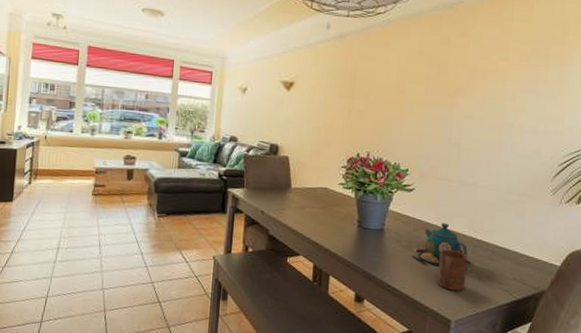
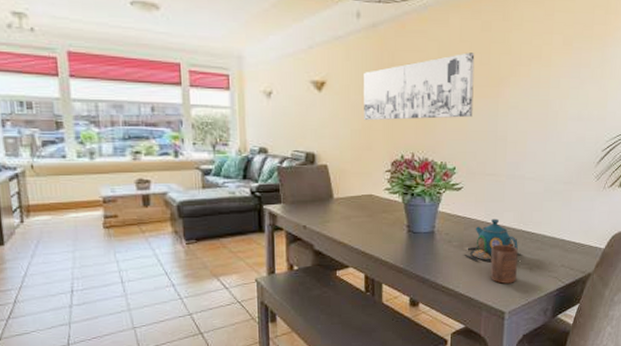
wall art: none [325,64,433,123] -> present [364,52,475,121]

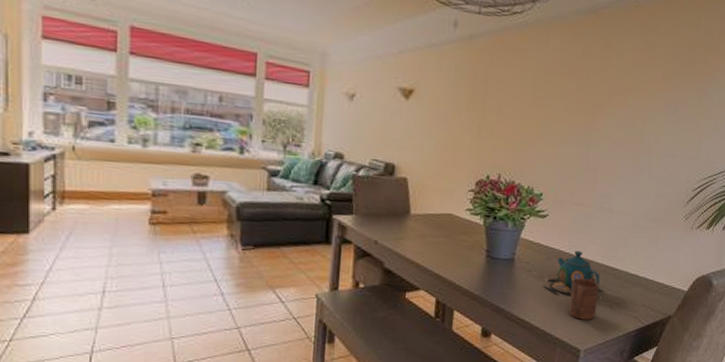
wall art: present [364,52,475,121] -> none [451,76,573,143]

